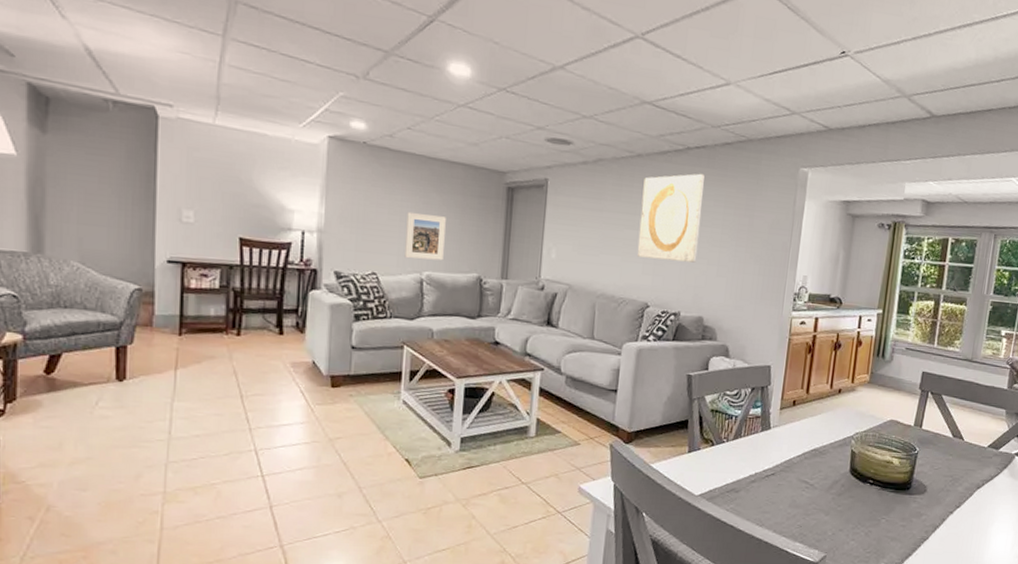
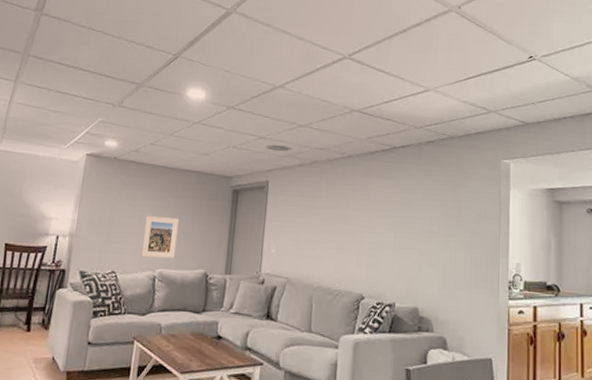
wall art: present [637,173,704,263] -> none [350,169,411,254]

